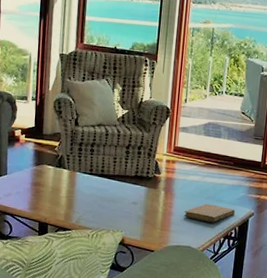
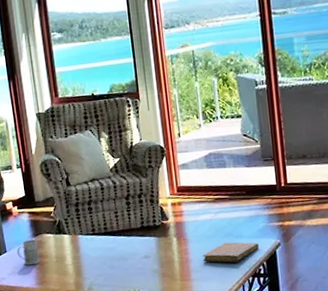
mug: none [16,167,38,191] -> present [16,239,41,266]

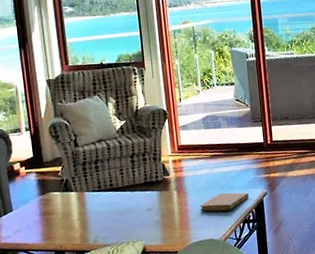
mug: present [16,239,41,266] -> none [23,197,47,223]

